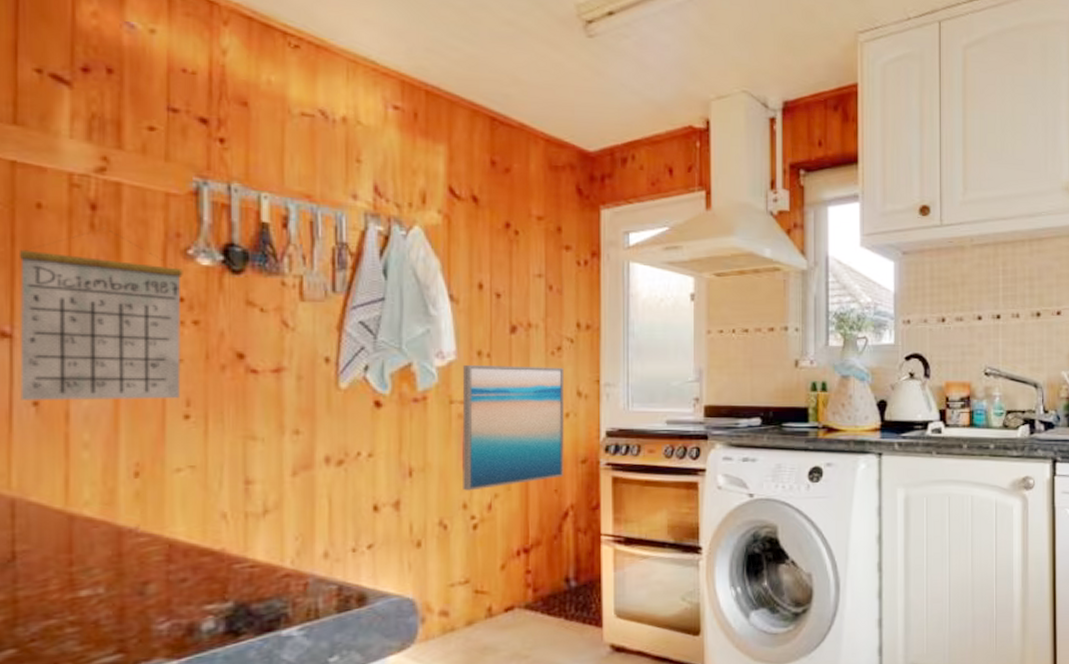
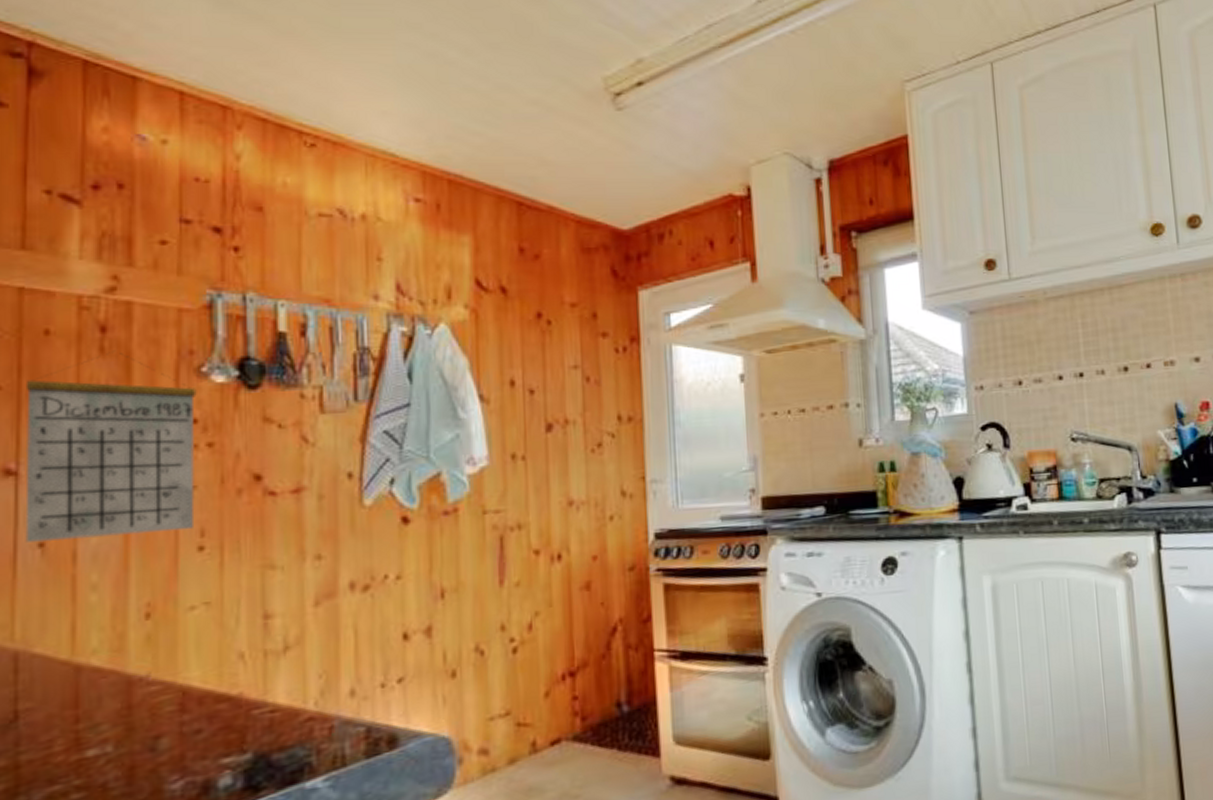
wall art: present [462,364,564,491] -> none [496,465,611,611]

